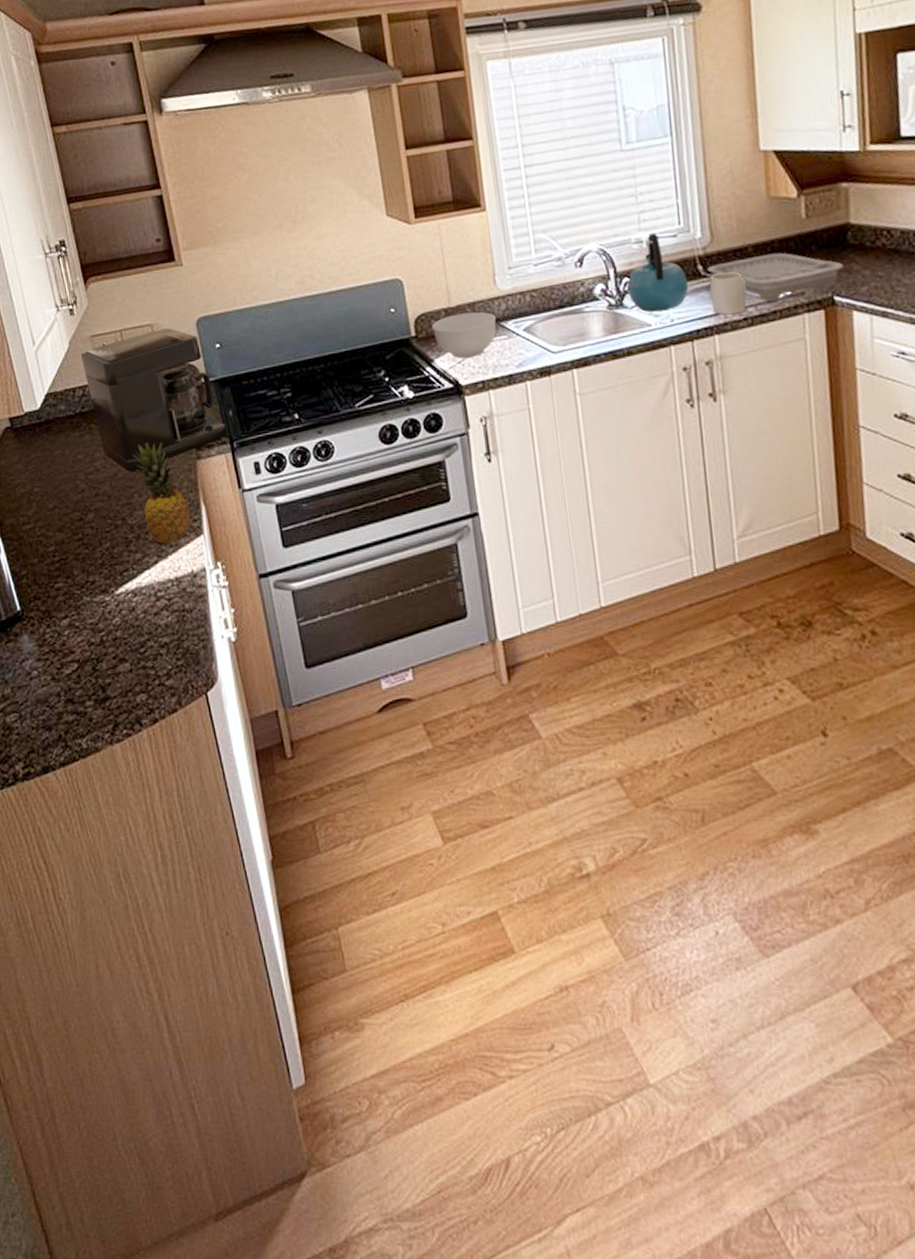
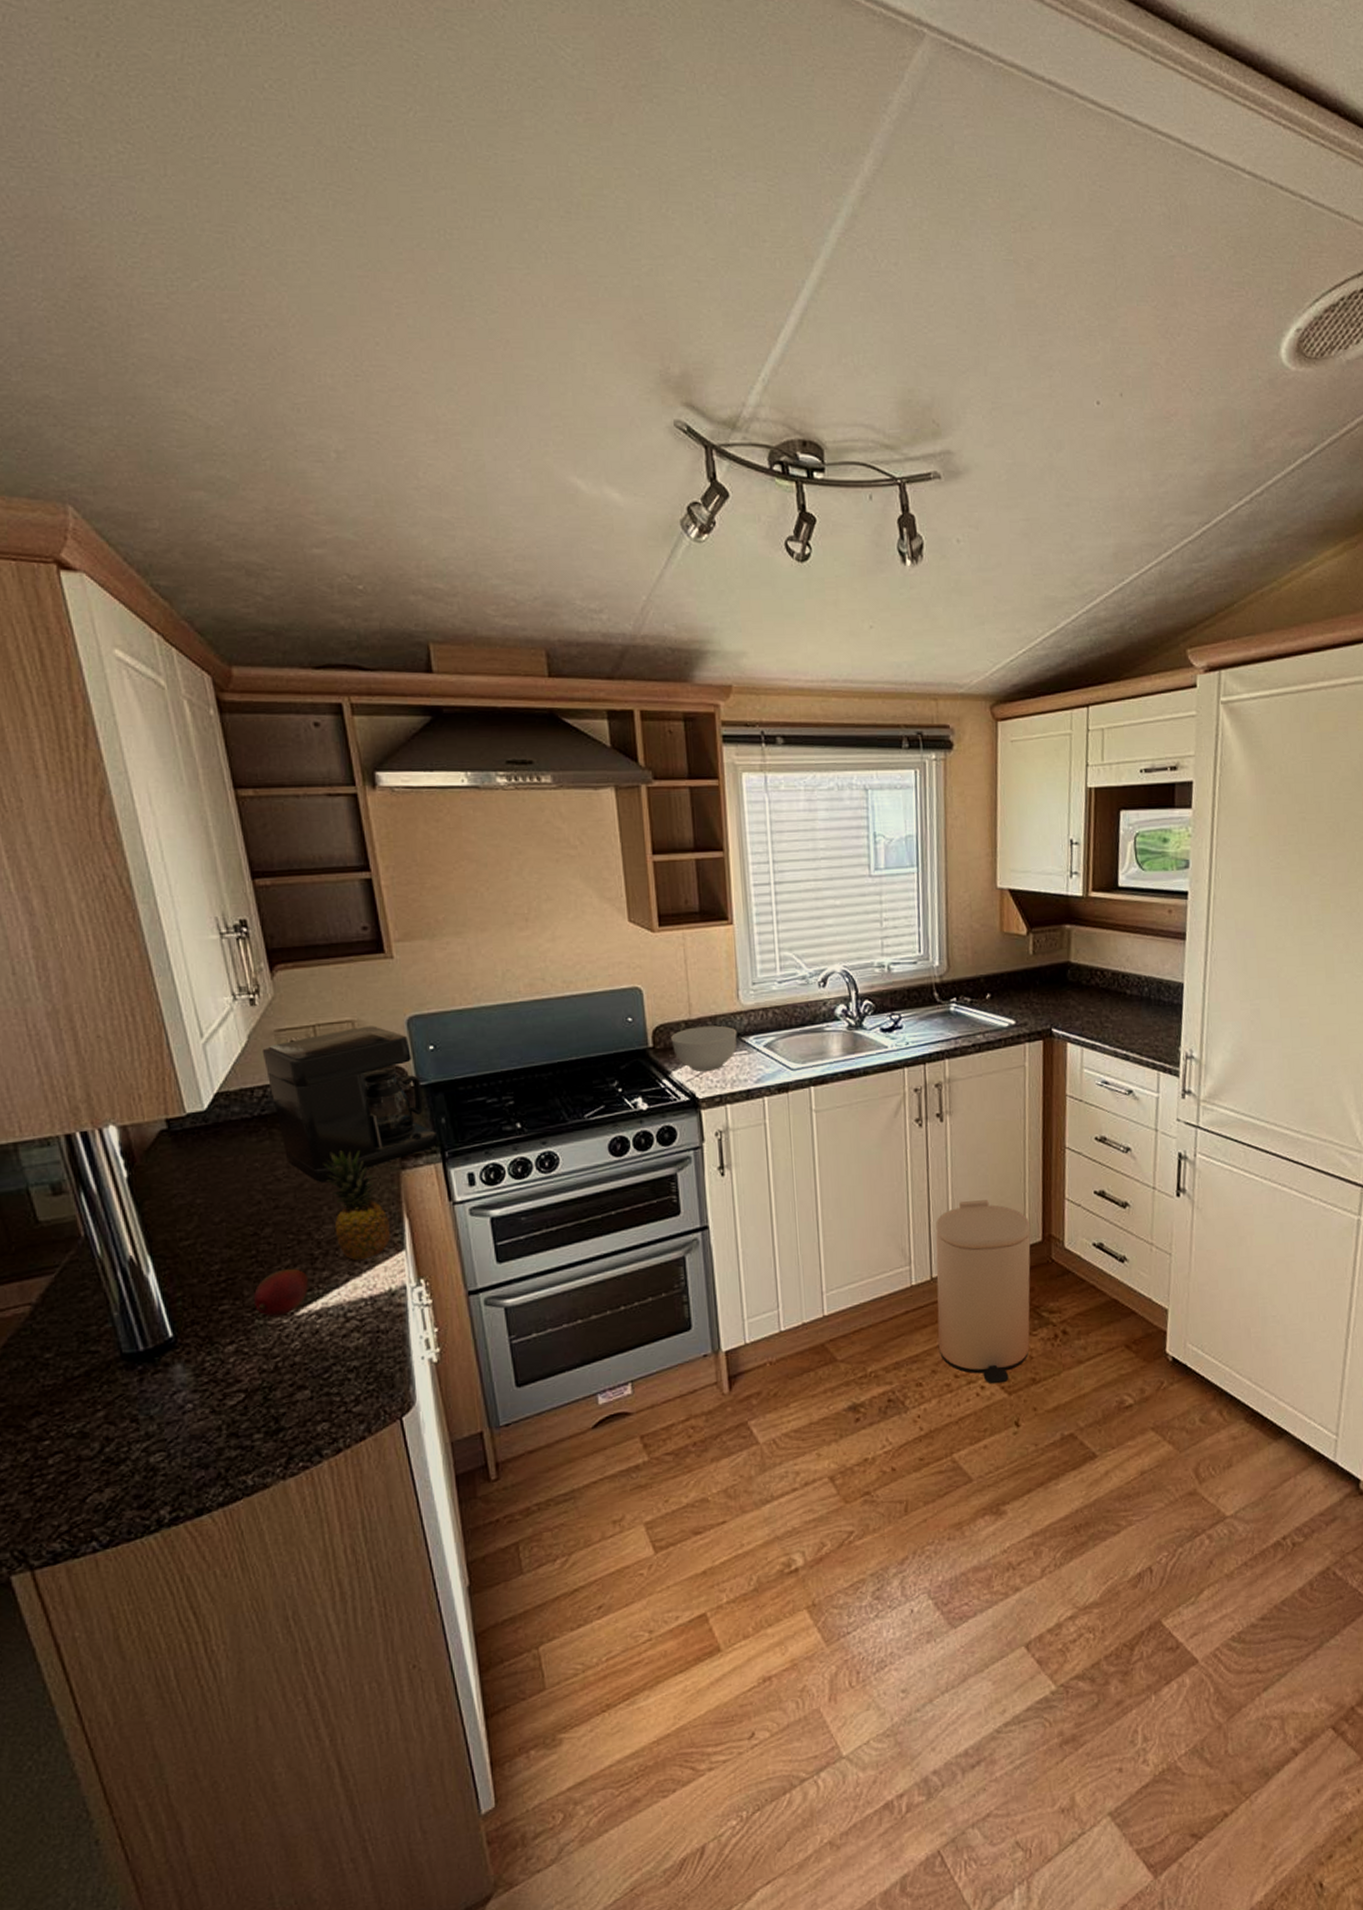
fruit: none [81,550,126,594] -> present [253,1268,310,1317]
kettle: present [627,233,689,312] -> none [867,958,925,1034]
dish rack: present [707,252,844,302] -> none [942,985,1063,1030]
mug: present [709,271,746,315] -> none [943,1000,975,1041]
pedal bin: none [715,485,833,688] -> present [935,1200,1031,1385]

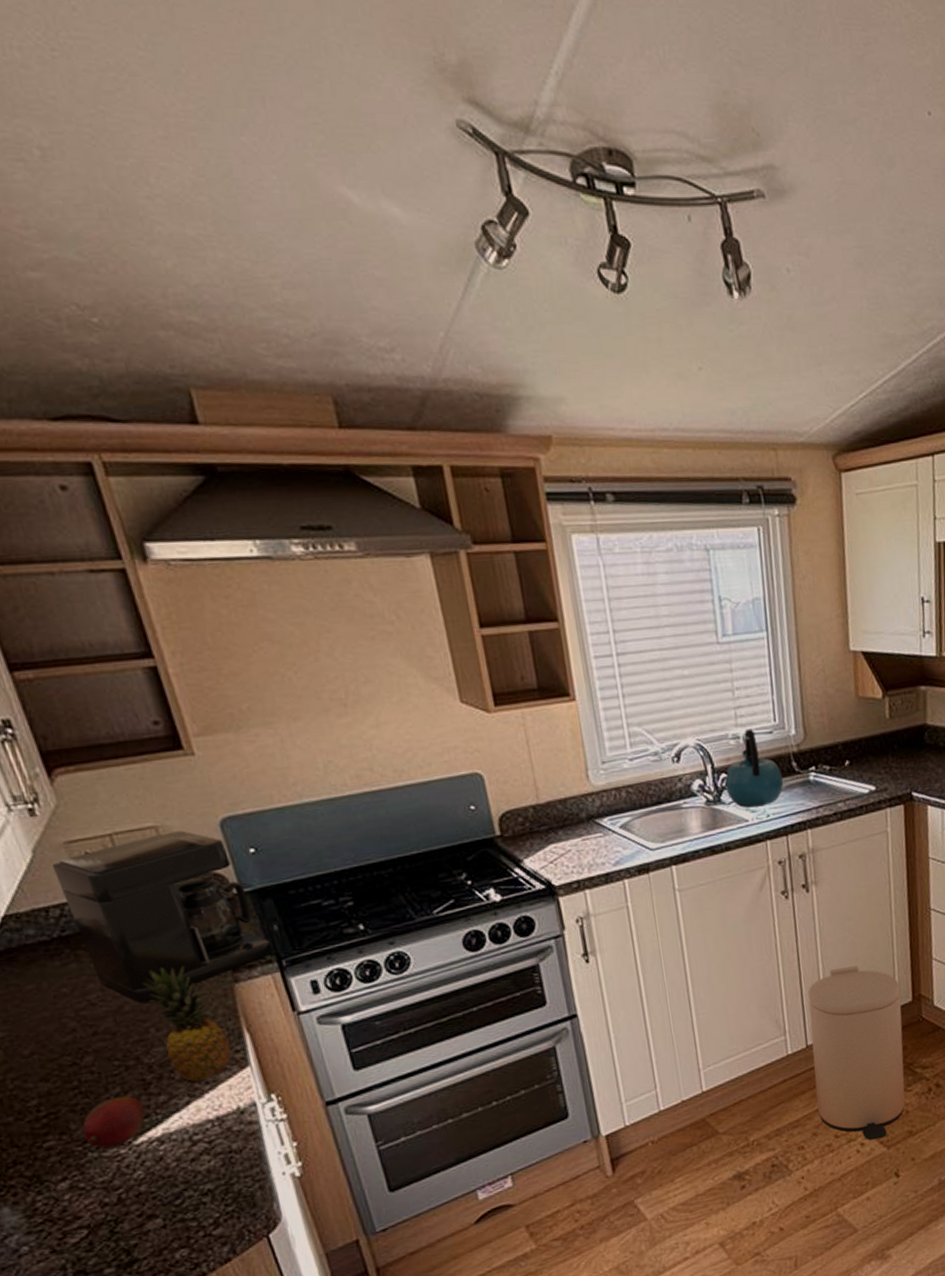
bowl: present [671,1025,737,1072] -> none [519,808,591,858]
kettle: none [867,958,925,1034] -> present [725,729,784,807]

